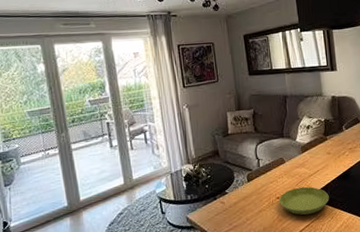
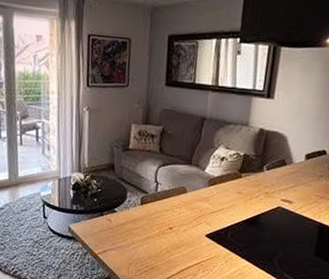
saucer: present [278,186,329,215] -> none [171,222,229,253]

